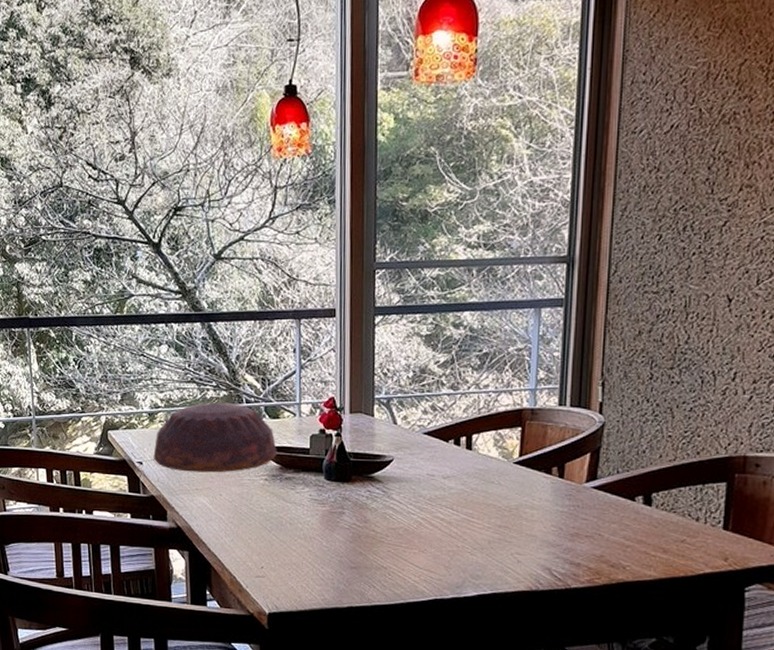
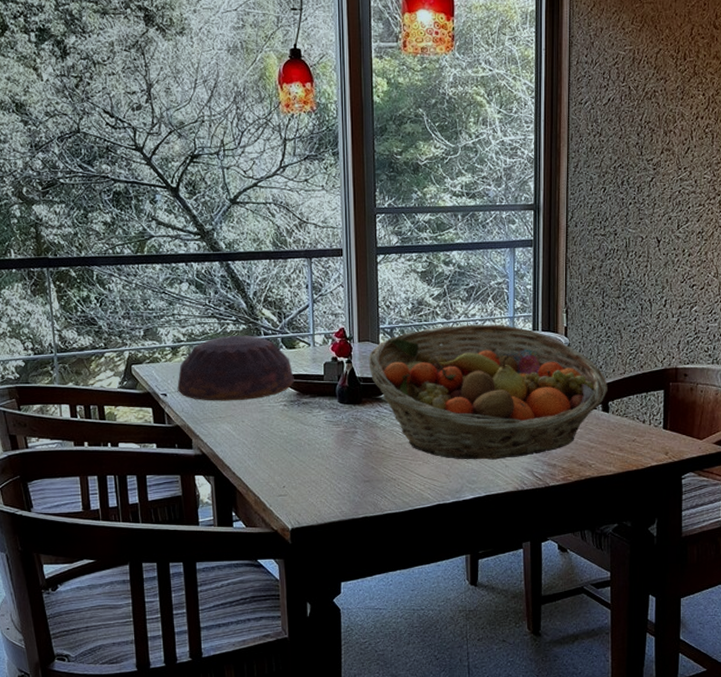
fruit basket: none [360,396,653,554] -> present [368,324,609,460]

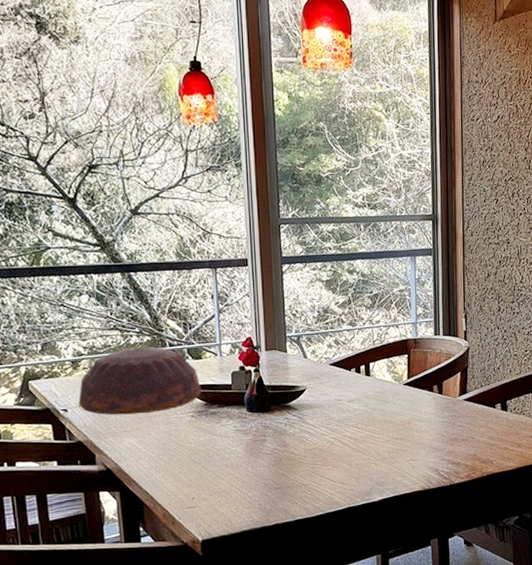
fruit basket: present [368,324,609,460] -> none [276,329,506,463]

